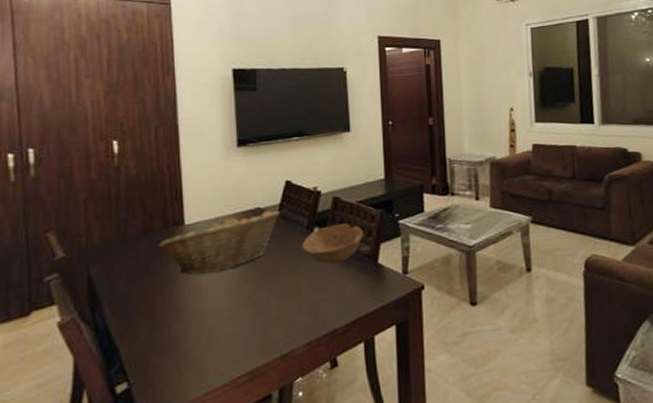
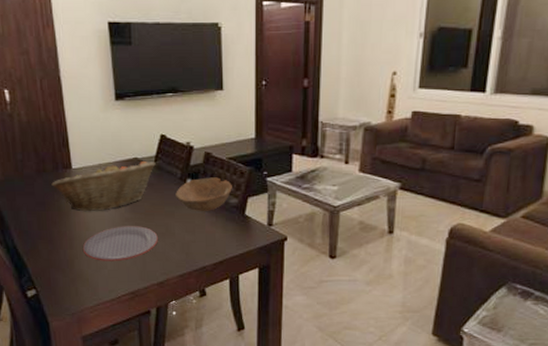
plate: none [191,287,282,335] -> present [82,226,158,262]

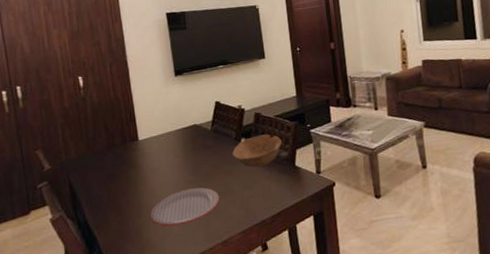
fruit basket: present [51,161,156,212] -> none [120,126,213,180]

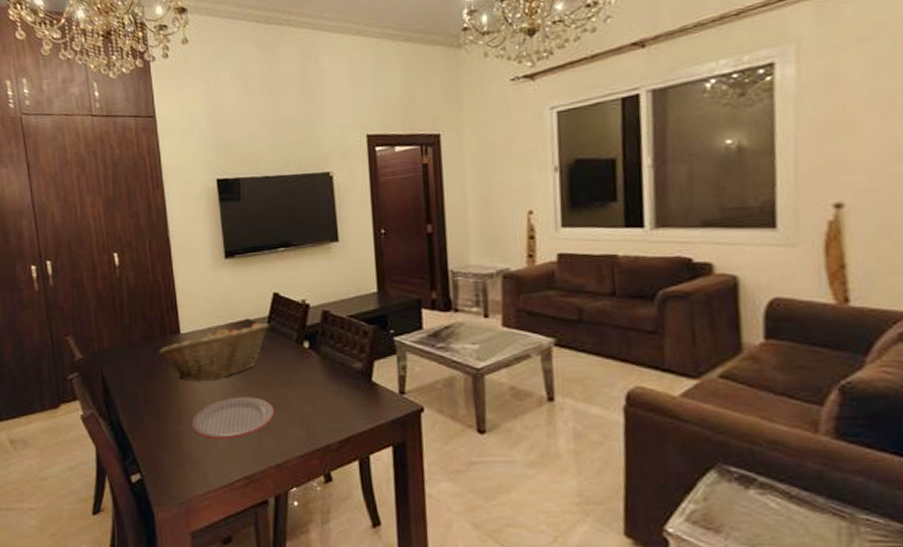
fruit basket: none [120,126,213,180] -> present [159,323,269,382]
bowl: present [232,134,282,167] -> none [292,338,355,378]

